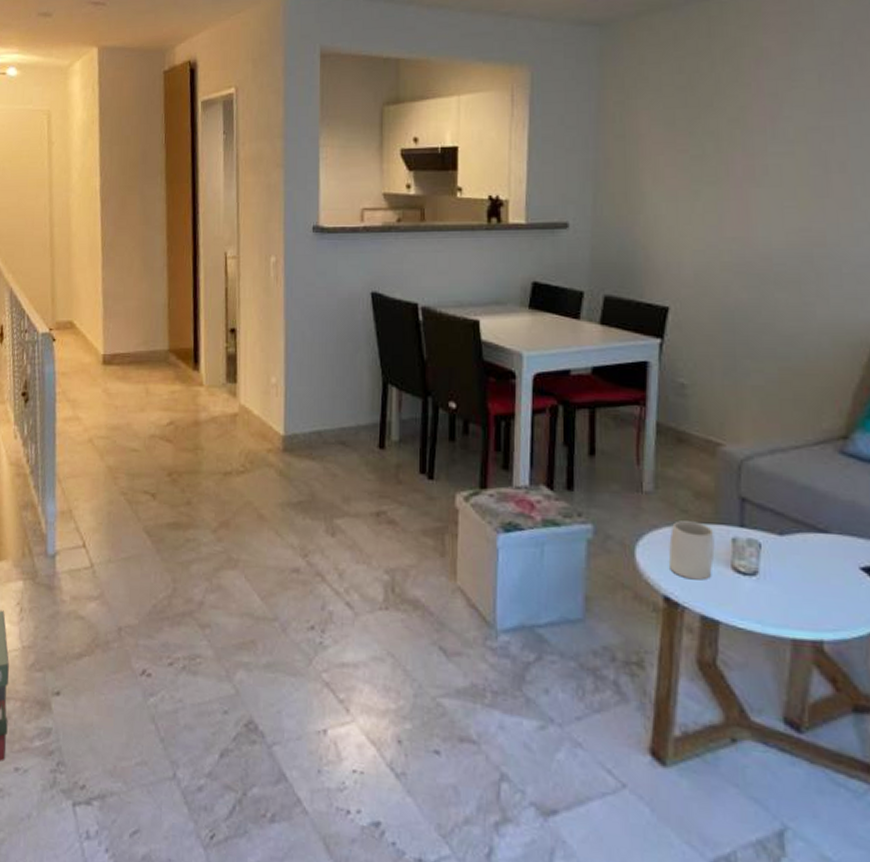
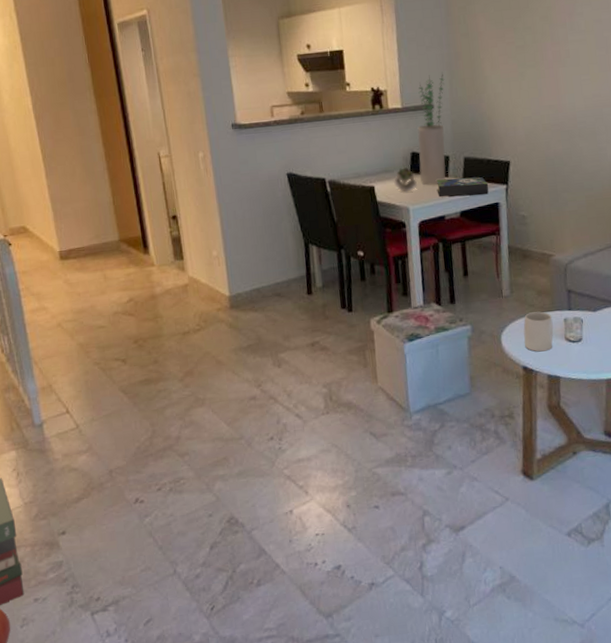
succulent plant: none [504,301,538,333] -> present [393,167,418,192]
vase: none [540,183,587,327] -> present [417,72,446,185]
book: none [562,321,636,349] -> present [436,177,489,198]

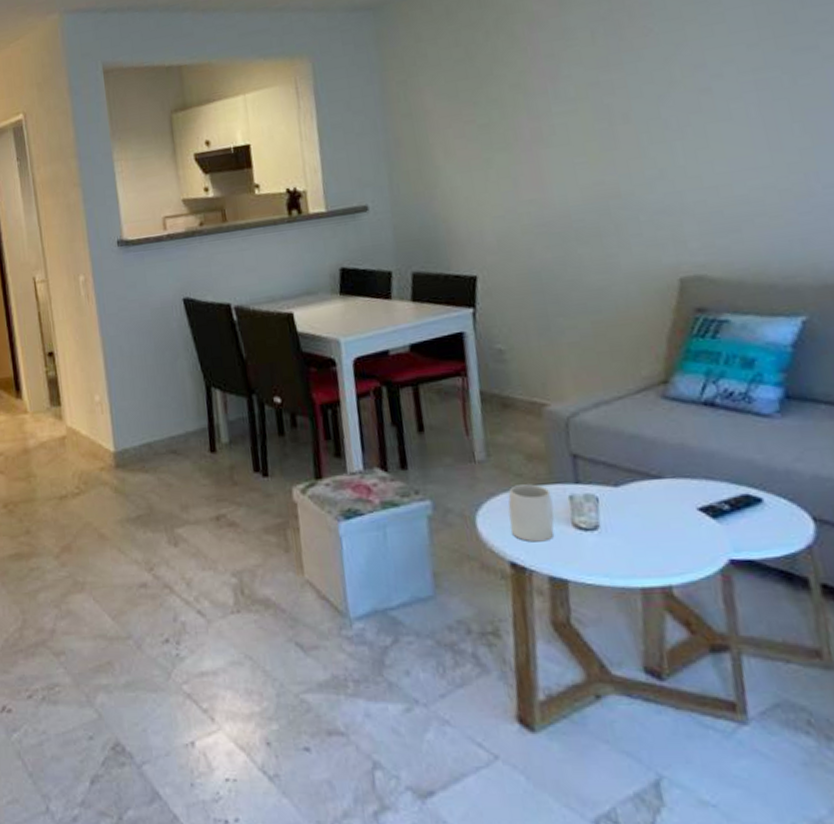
succulent plant: present [393,167,418,192] -> none [317,287,351,320]
vase: present [417,72,446,185] -> none [347,164,388,311]
book: present [436,177,489,198] -> none [376,298,449,326]

